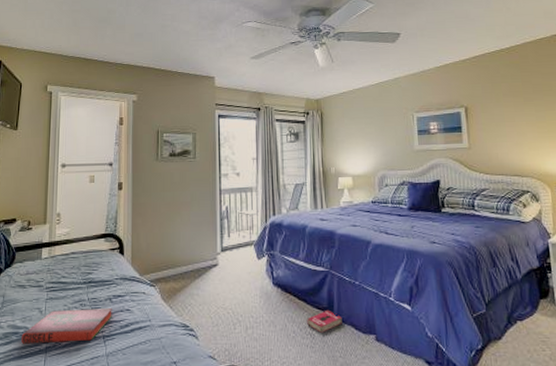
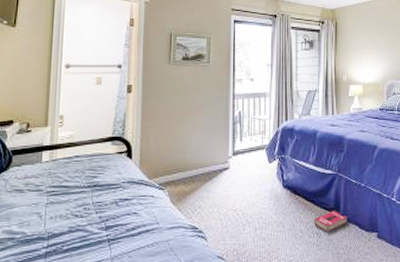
hardback book: present [21,308,112,344] -> none [18,212,118,250]

